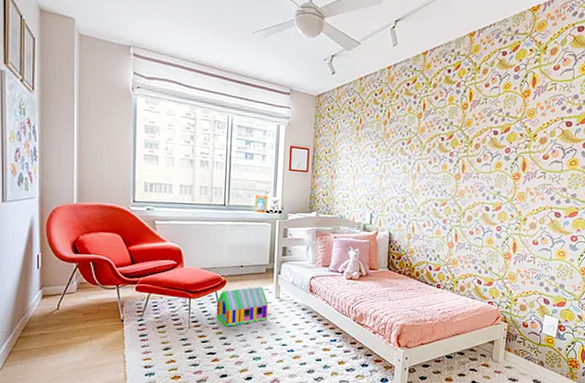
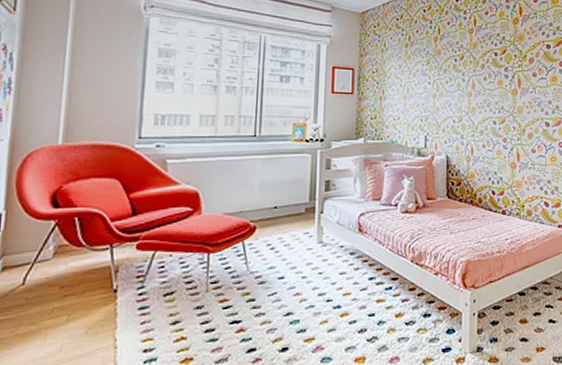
toy house: present [216,286,269,327] -> none [242,230,309,285]

